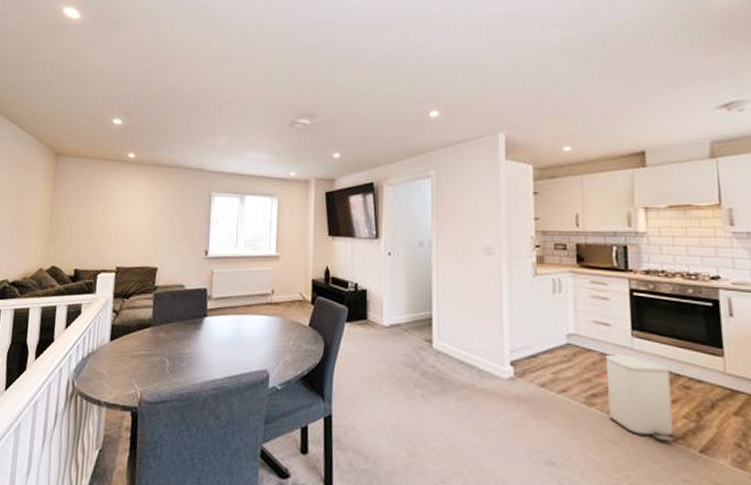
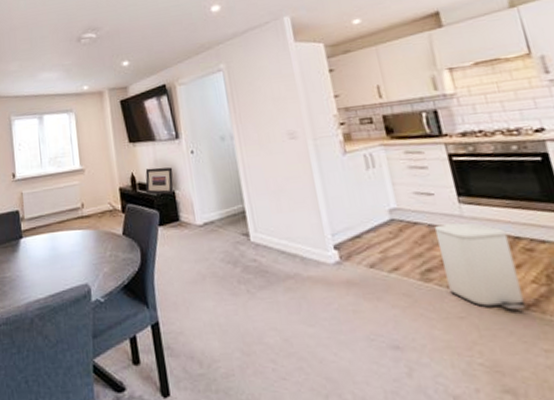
picture frame: none [339,264,368,293] -> present [145,167,174,195]

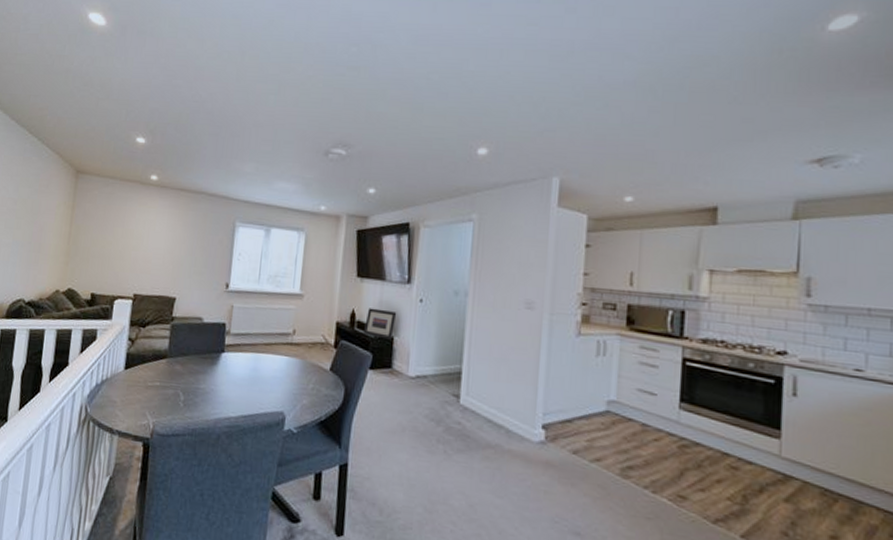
pedal bin: present [435,222,526,310] -> none [645,425,717,523]

